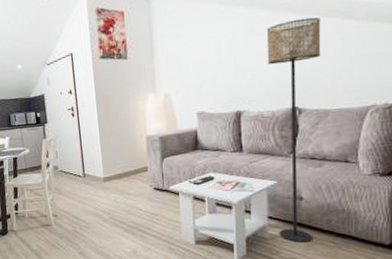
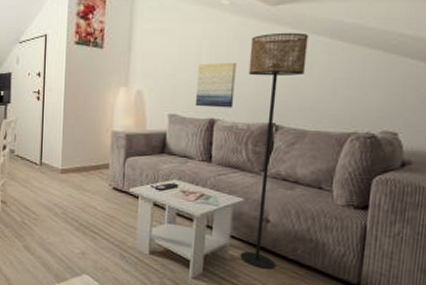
wall art: none [219,54,257,102] -> present [194,62,237,108]

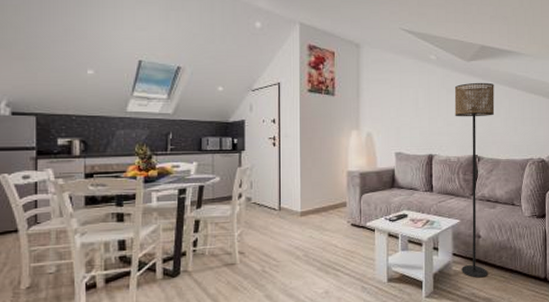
wall art: present [194,62,237,108] -> none [416,106,446,145]

